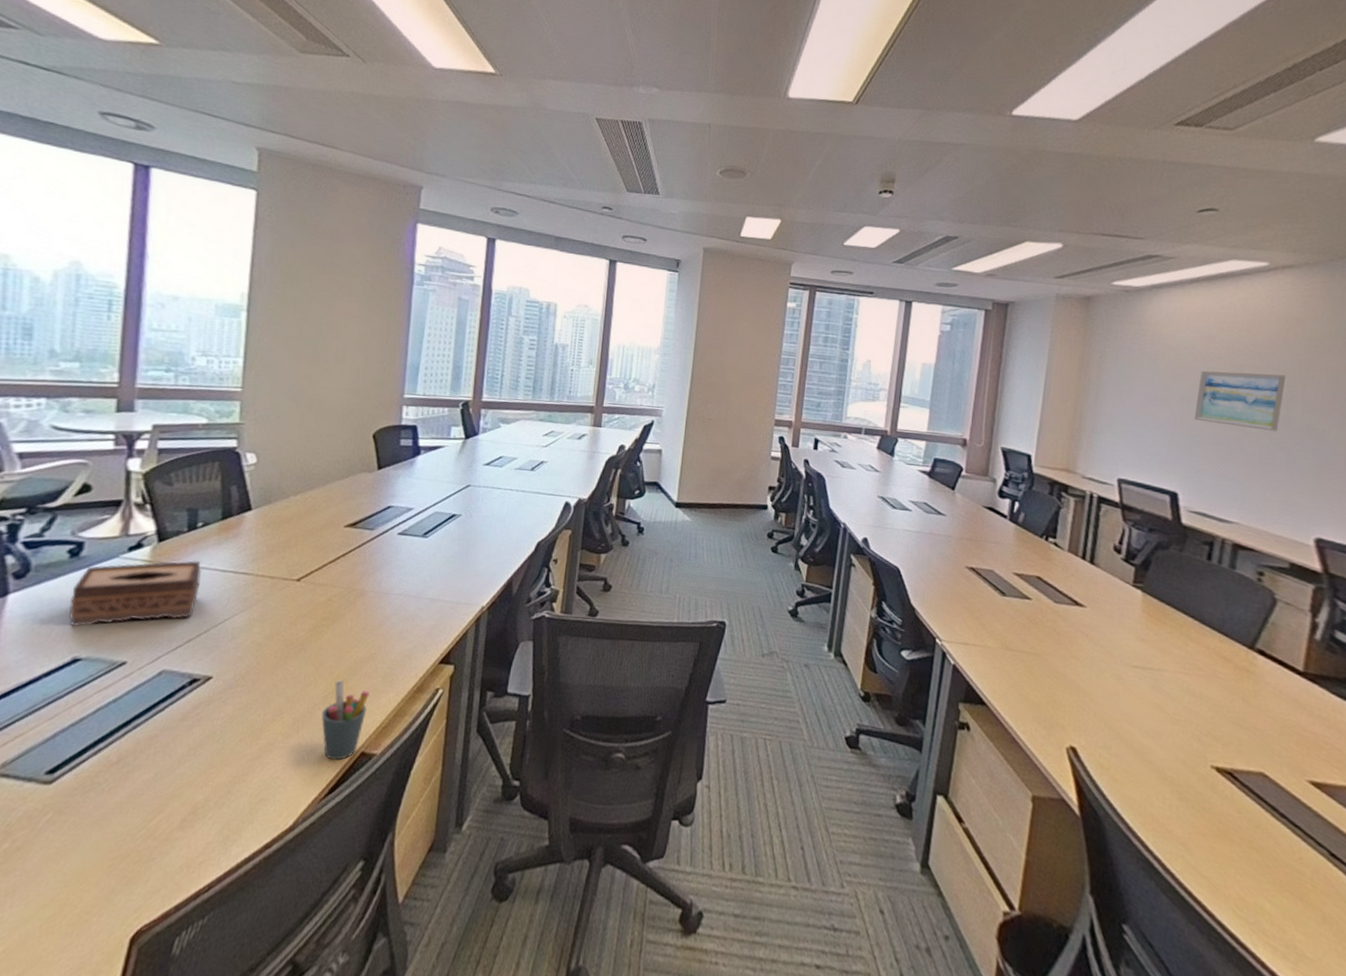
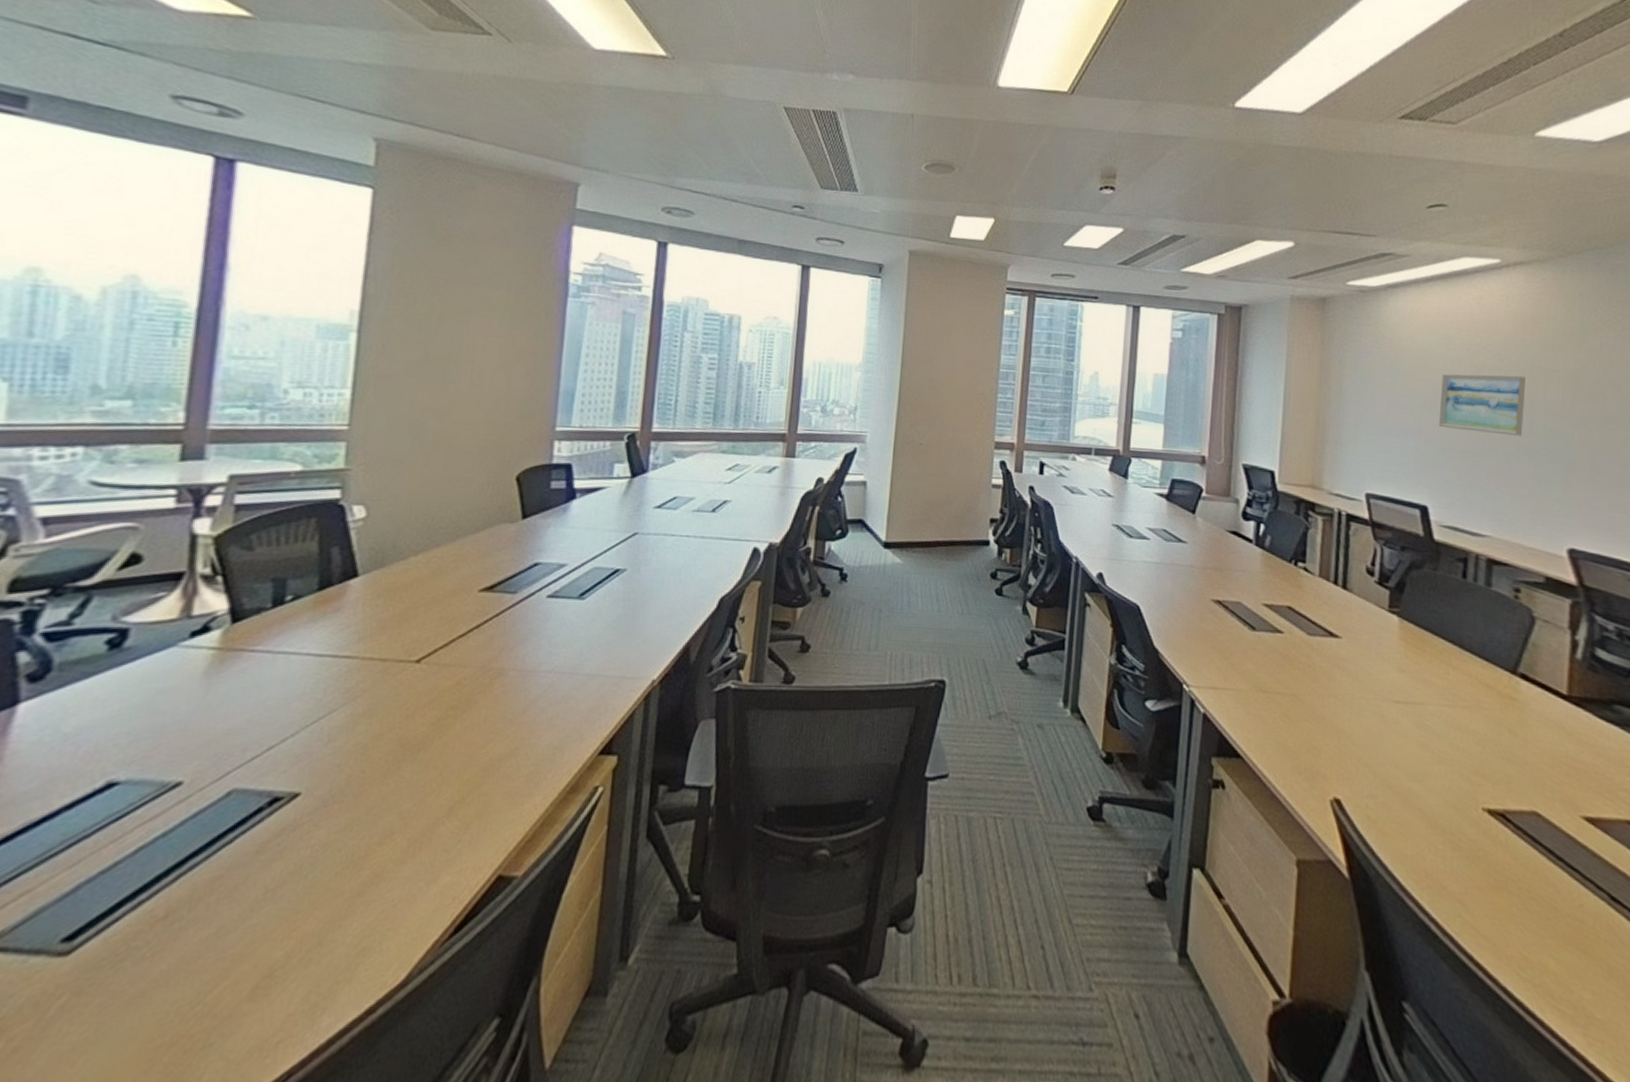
tissue box: present [69,561,202,627] -> none [104,644,290,741]
pen holder: present [321,679,369,761] -> none [445,784,509,889]

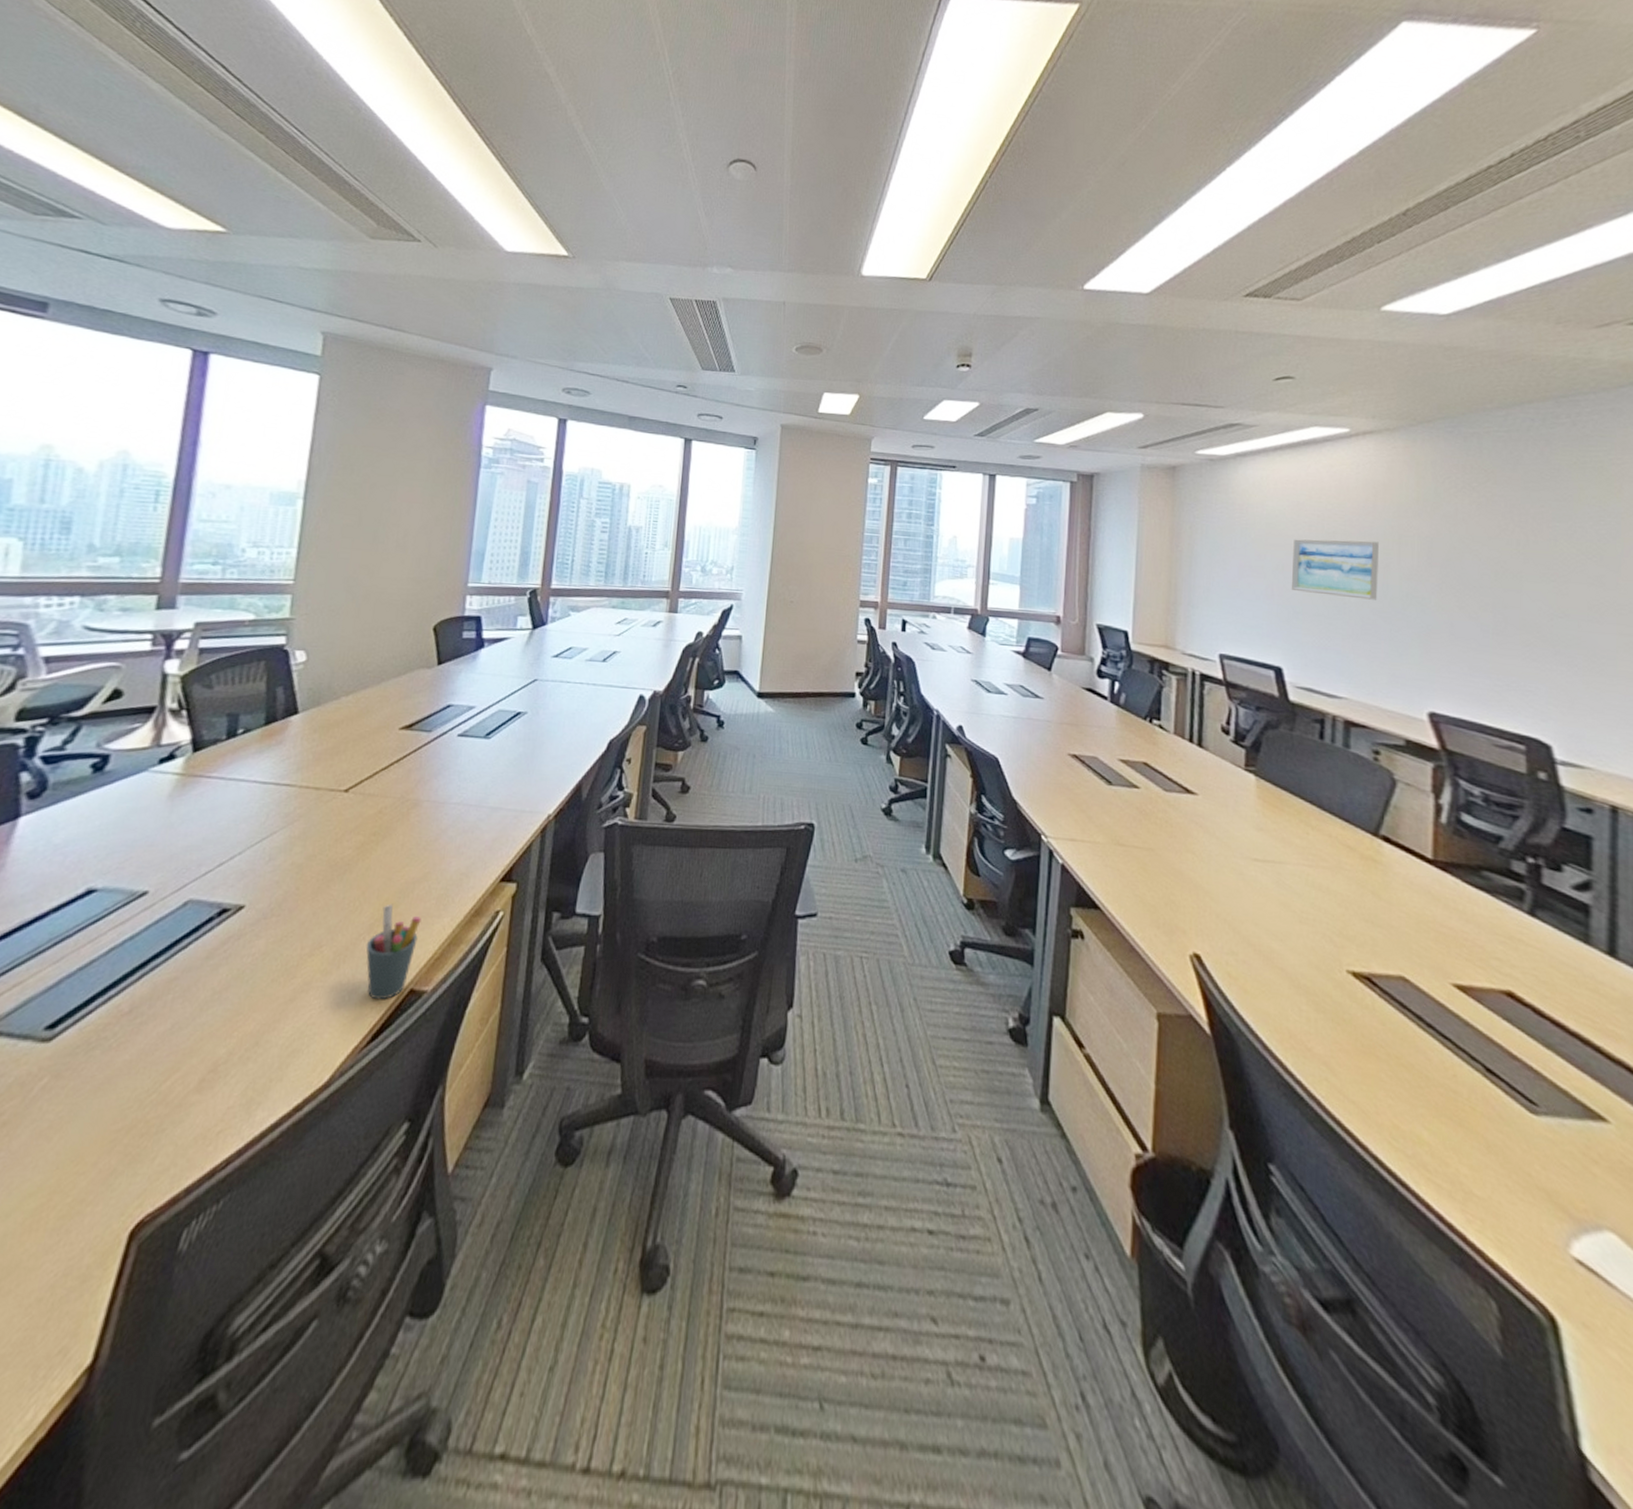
pen holder: none [445,784,509,889] -> present [366,904,421,1000]

